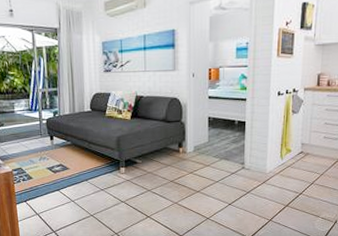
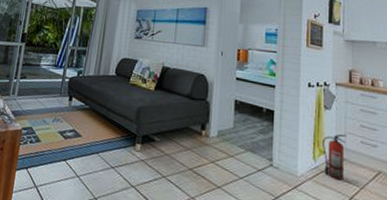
fire extinguisher: none [288,133,311,171] -> present [321,134,346,180]

